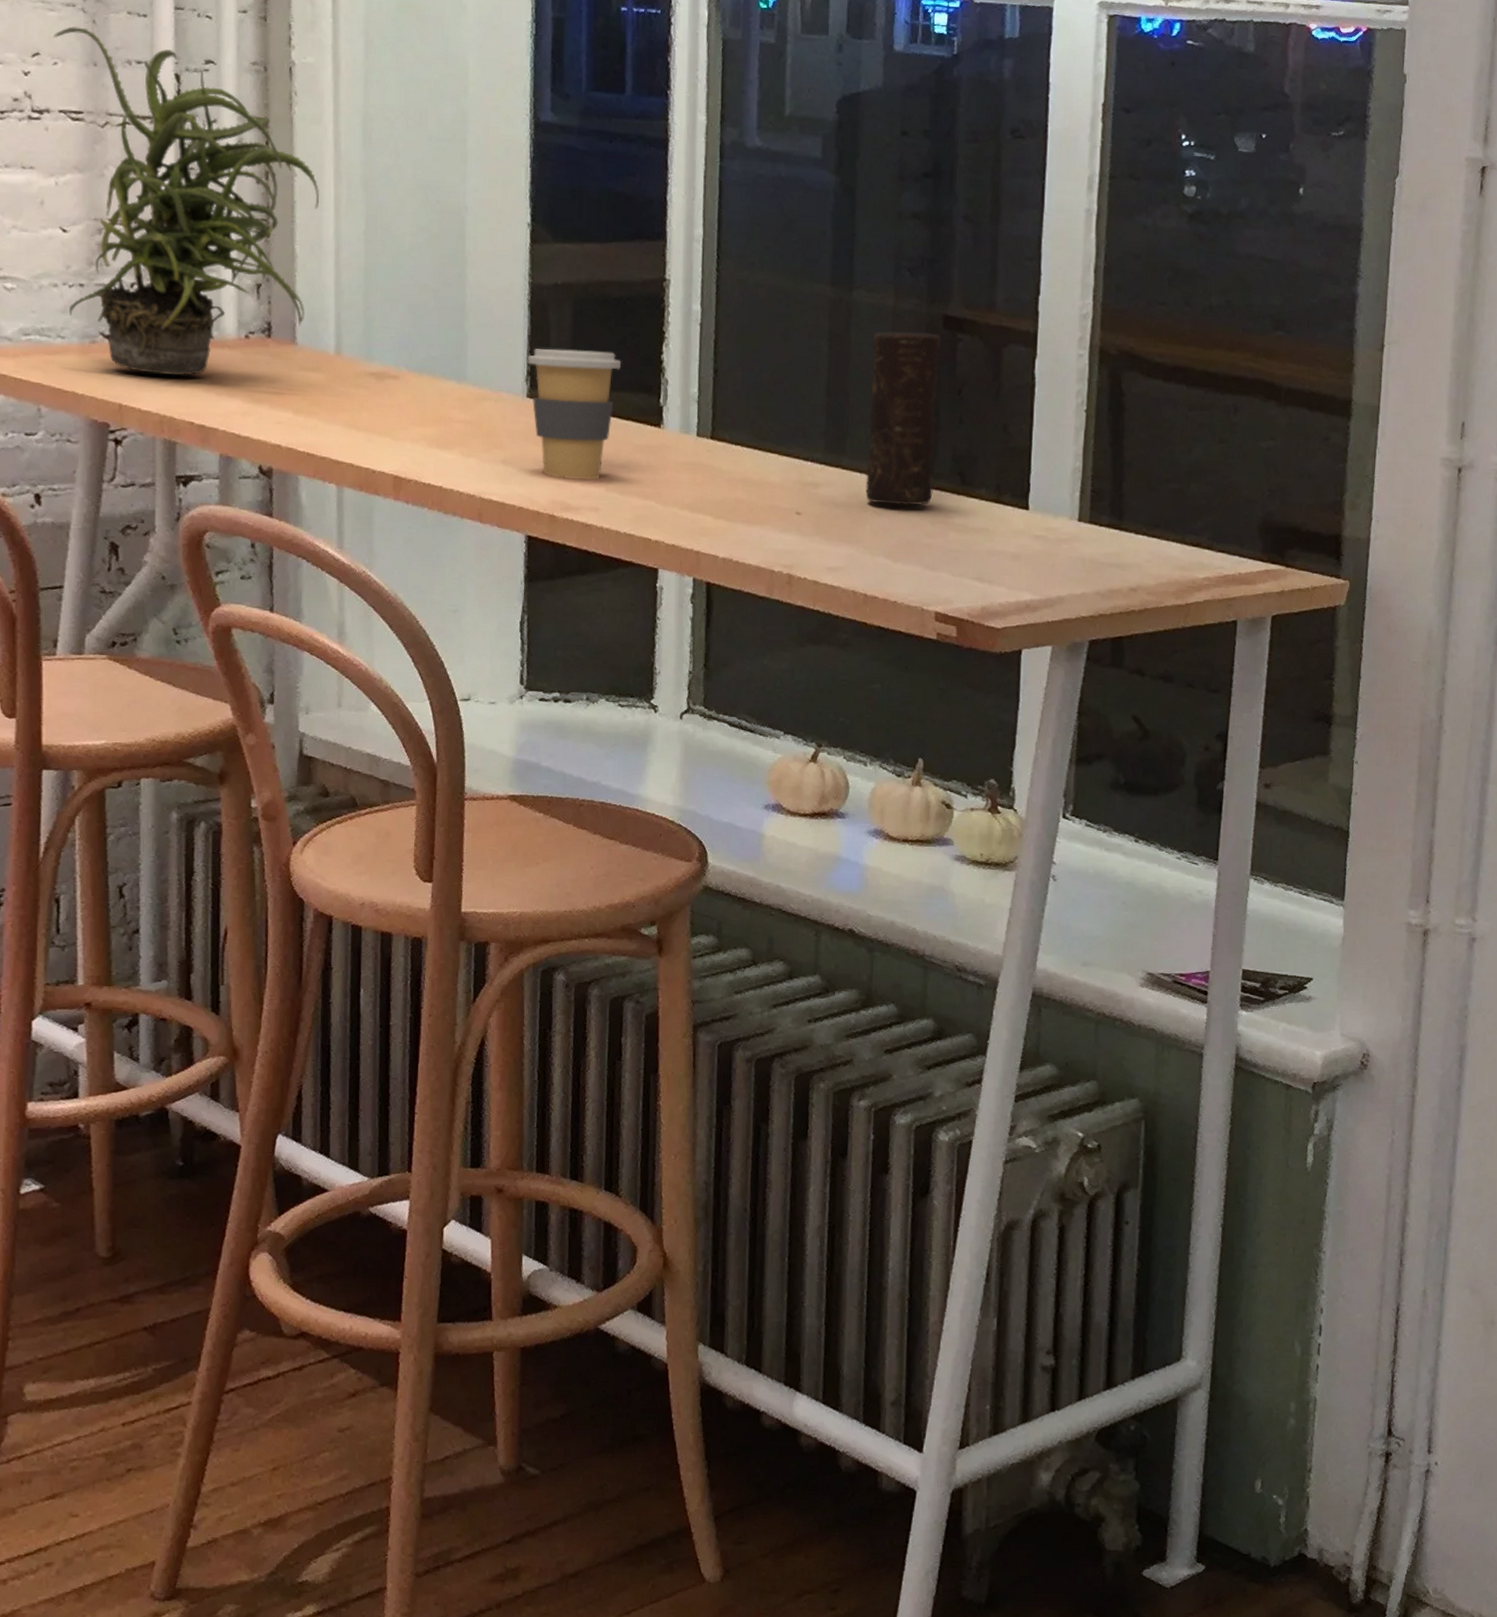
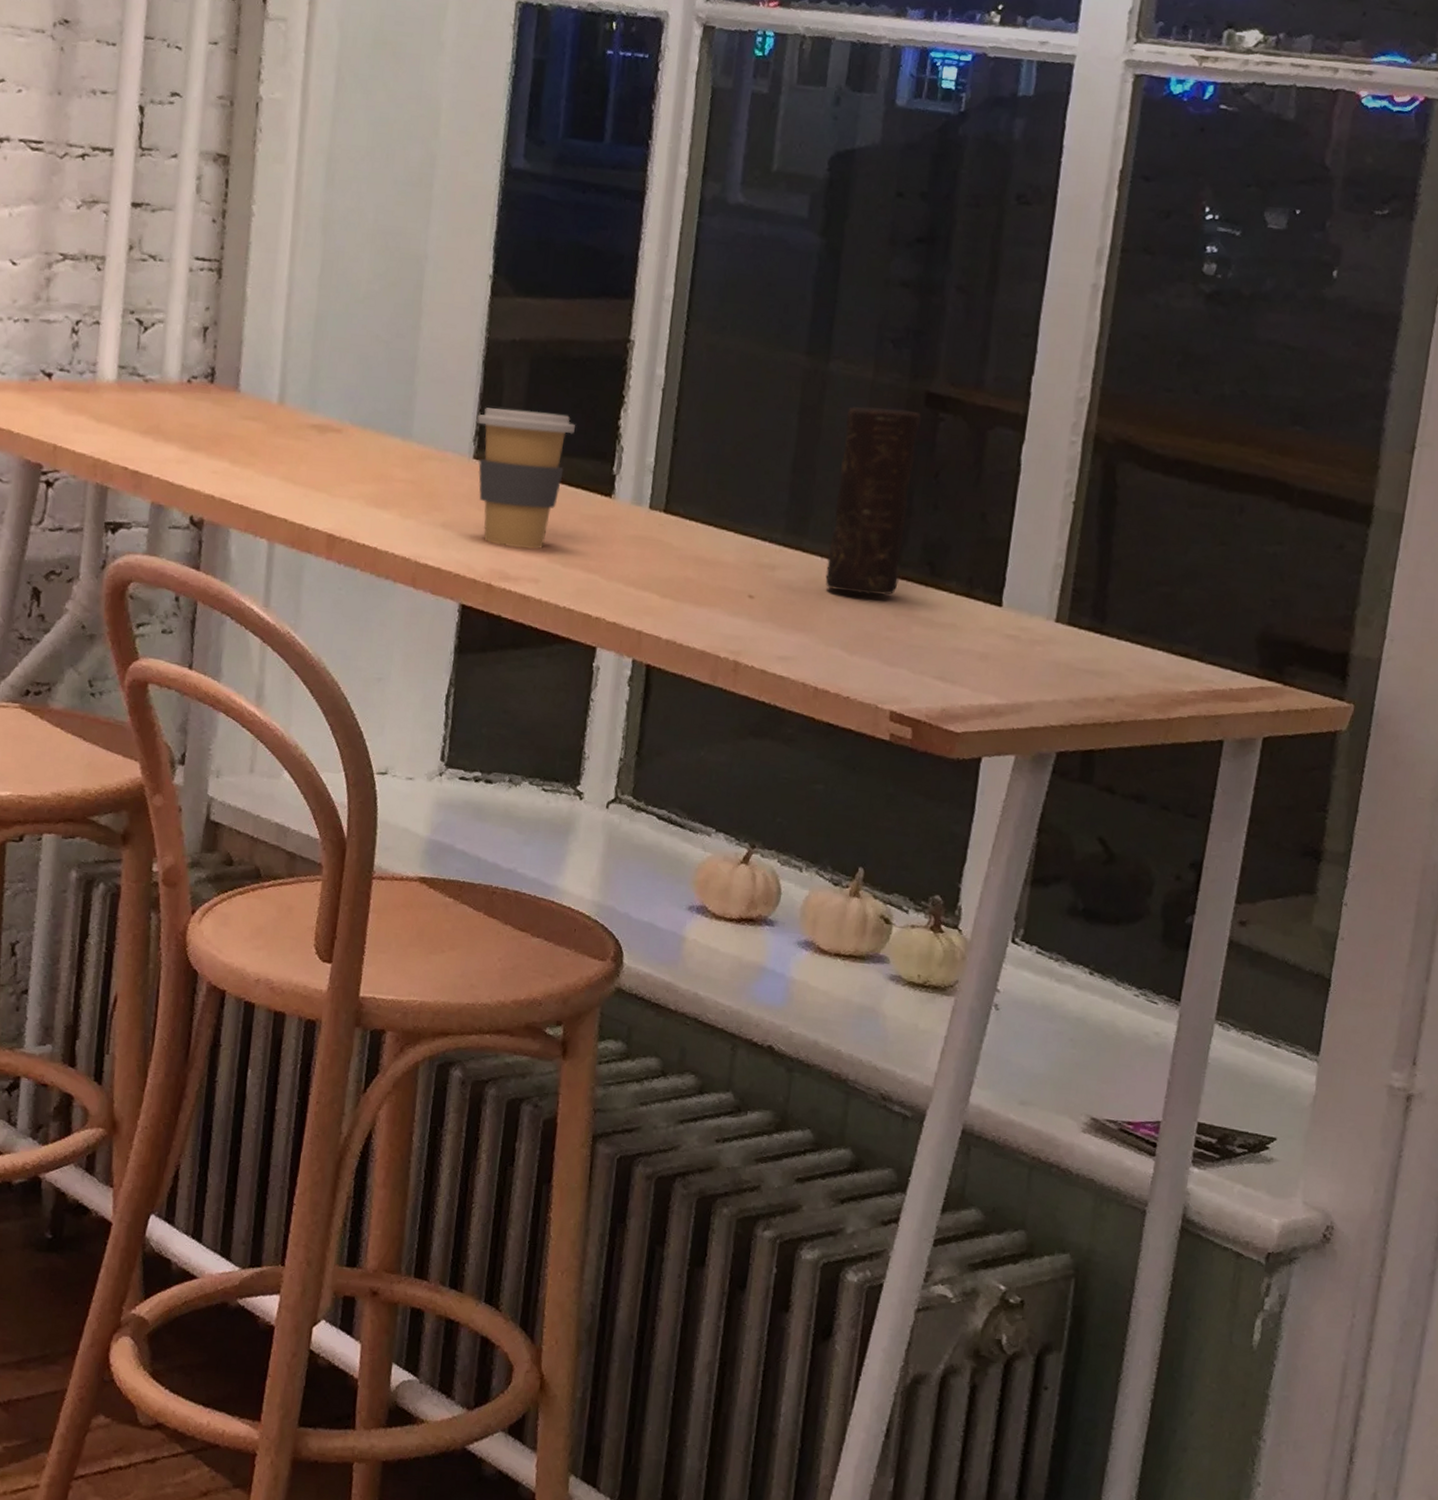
potted plant: present [53,26,320,376] -> none [11,53,276,419]

